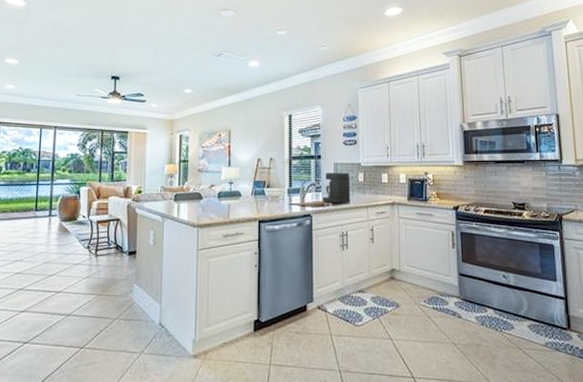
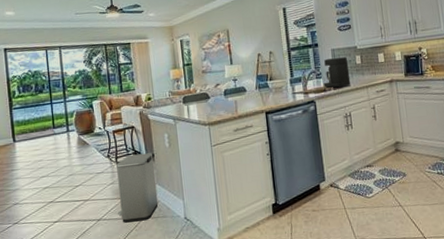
pedal bin: none [88,249,136,322] -> present [116,153,158,223]

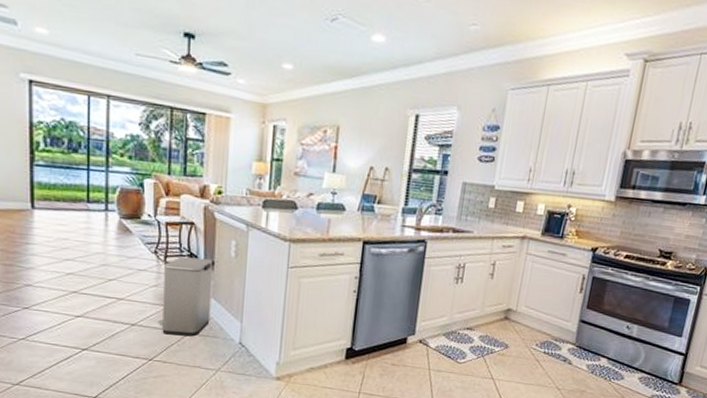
coffee maker: present [324,57,351,88] -> none [442,193,480,232]

